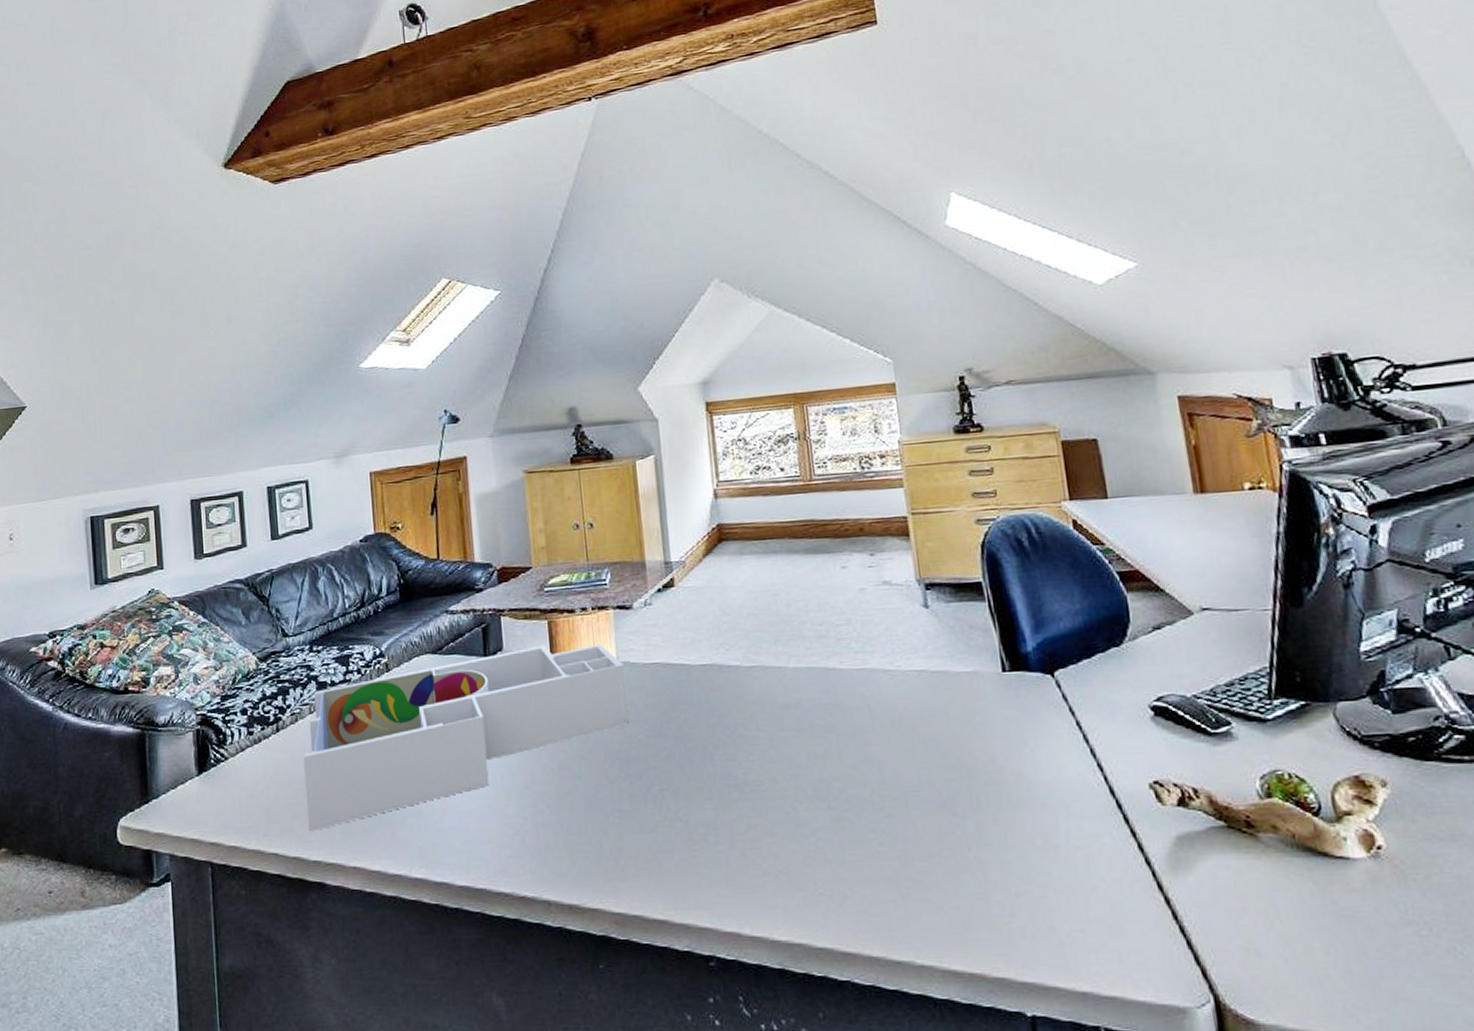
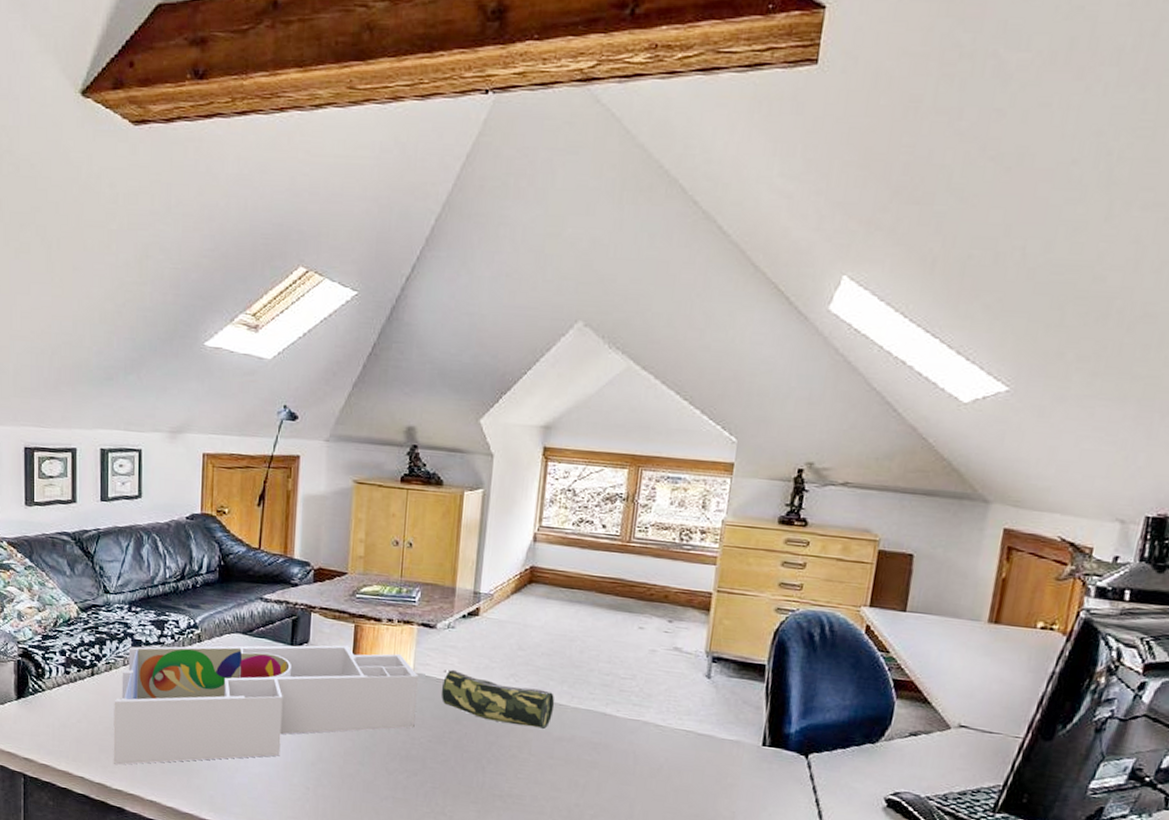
pencil case: none [648,650,773,700] -> present [441,669,555,730]

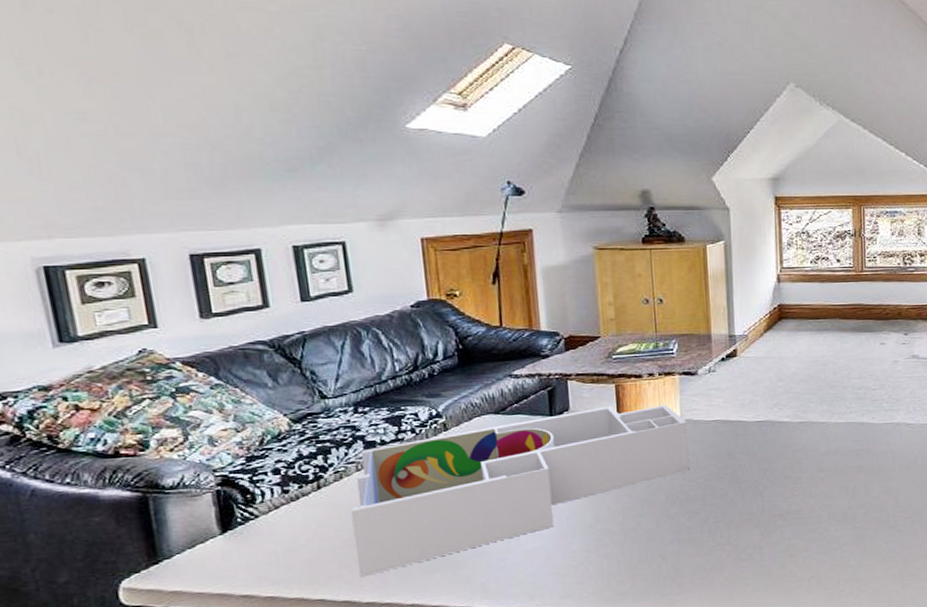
pencil case: present [441,669,555,730] -> none [709,409,818,450]

